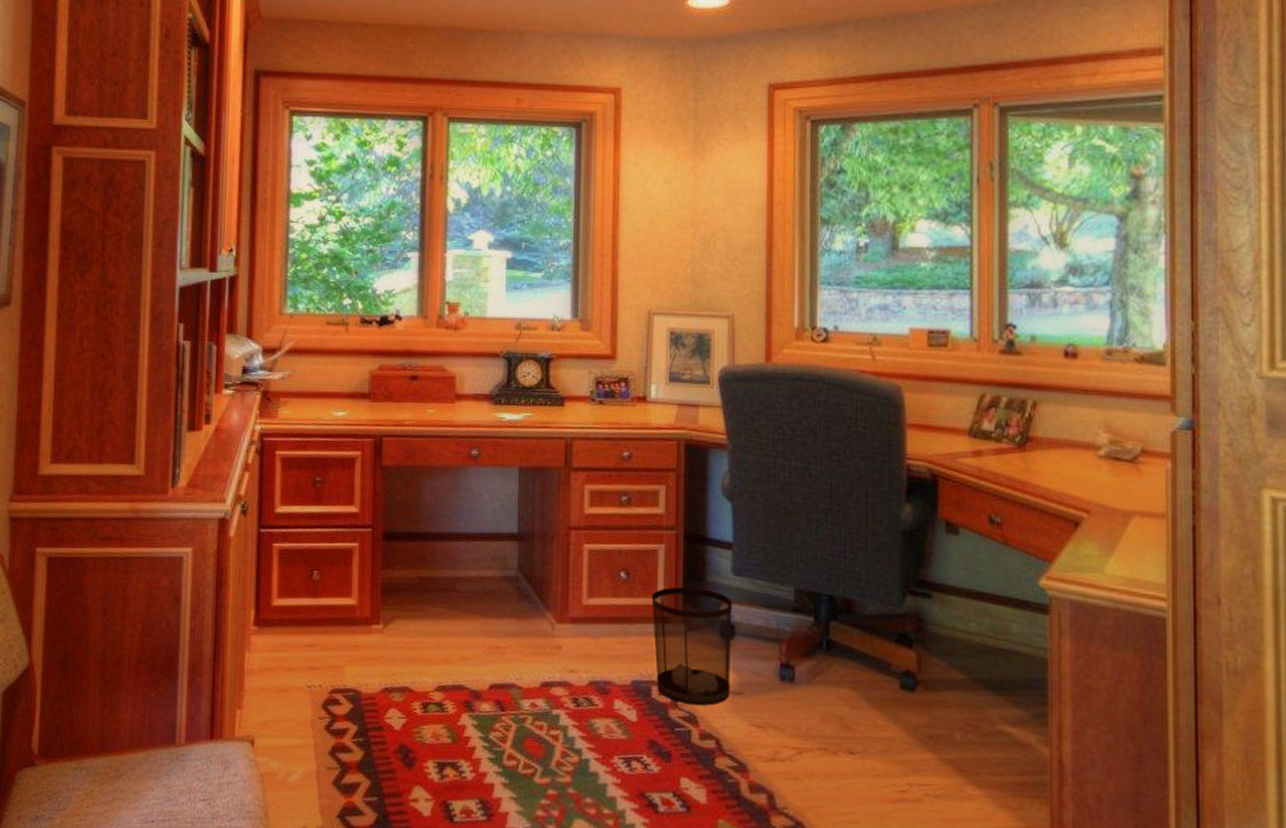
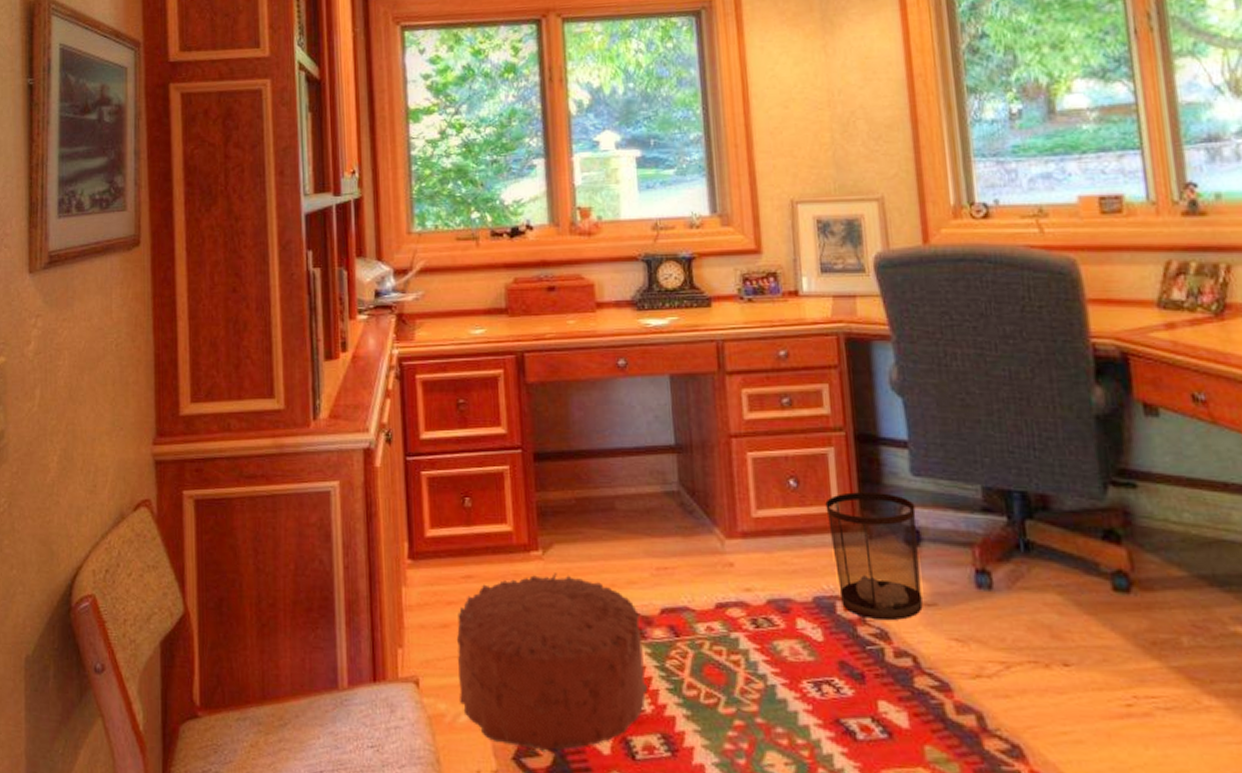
pouf: none [292,646,471,810] -> present [456,573,648,751]

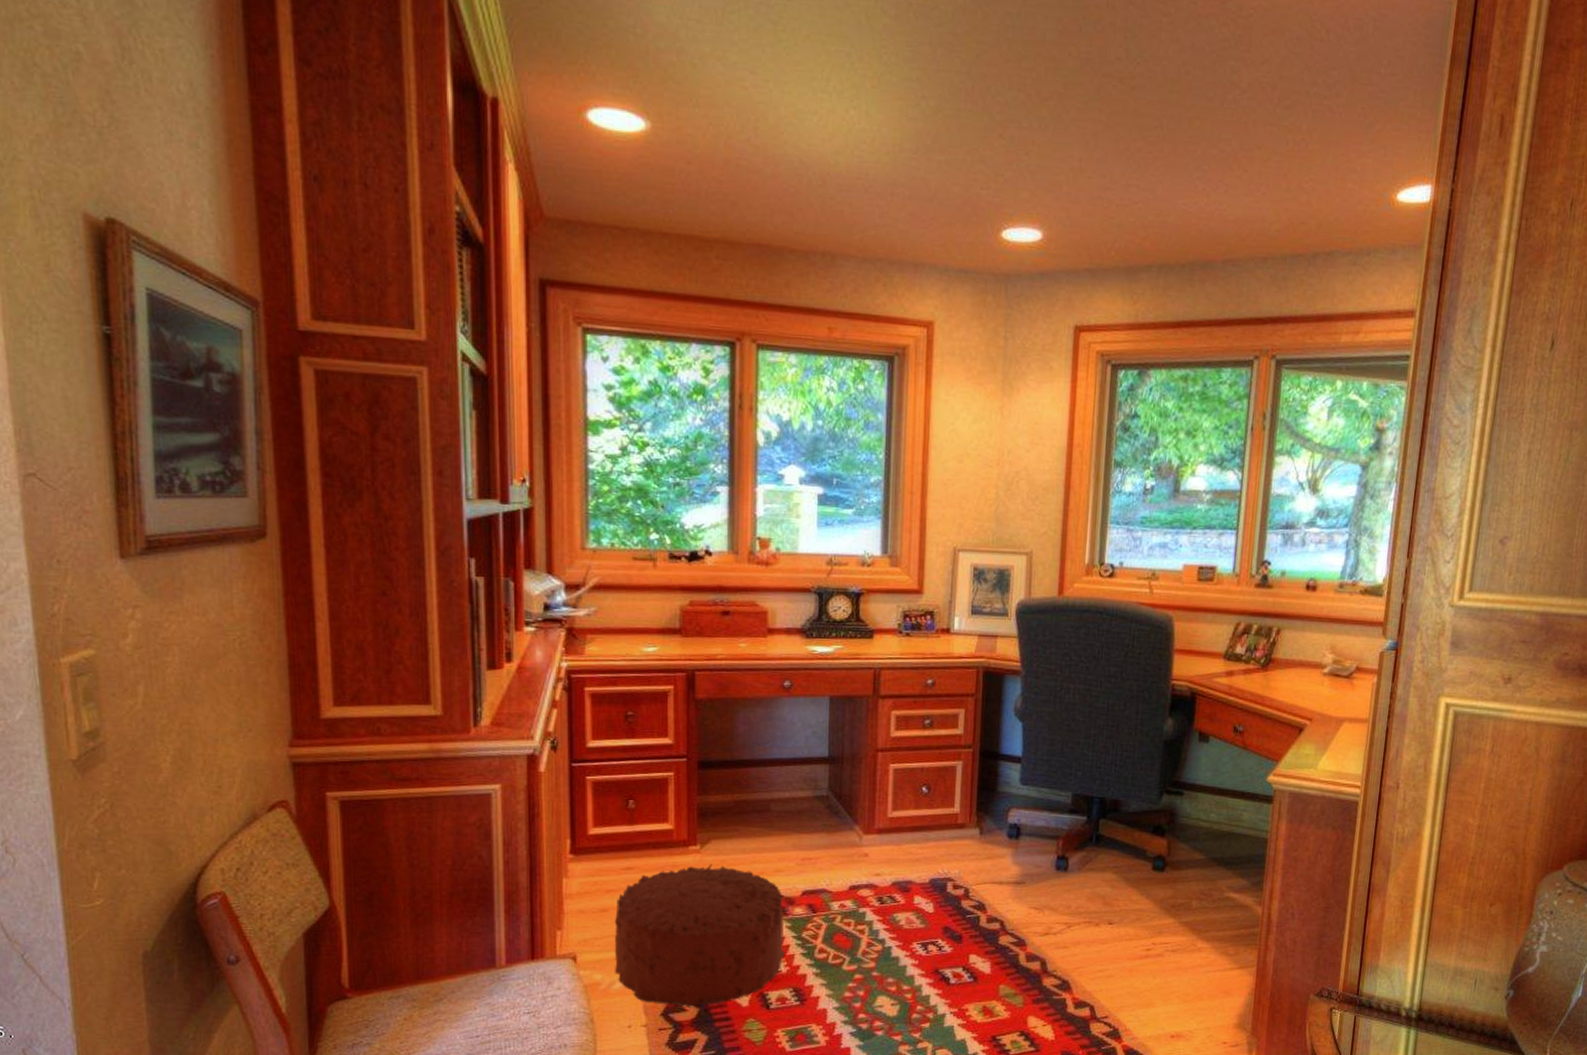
waste bin: present [825,492,923,621] -> none [949,797,1020,896]

